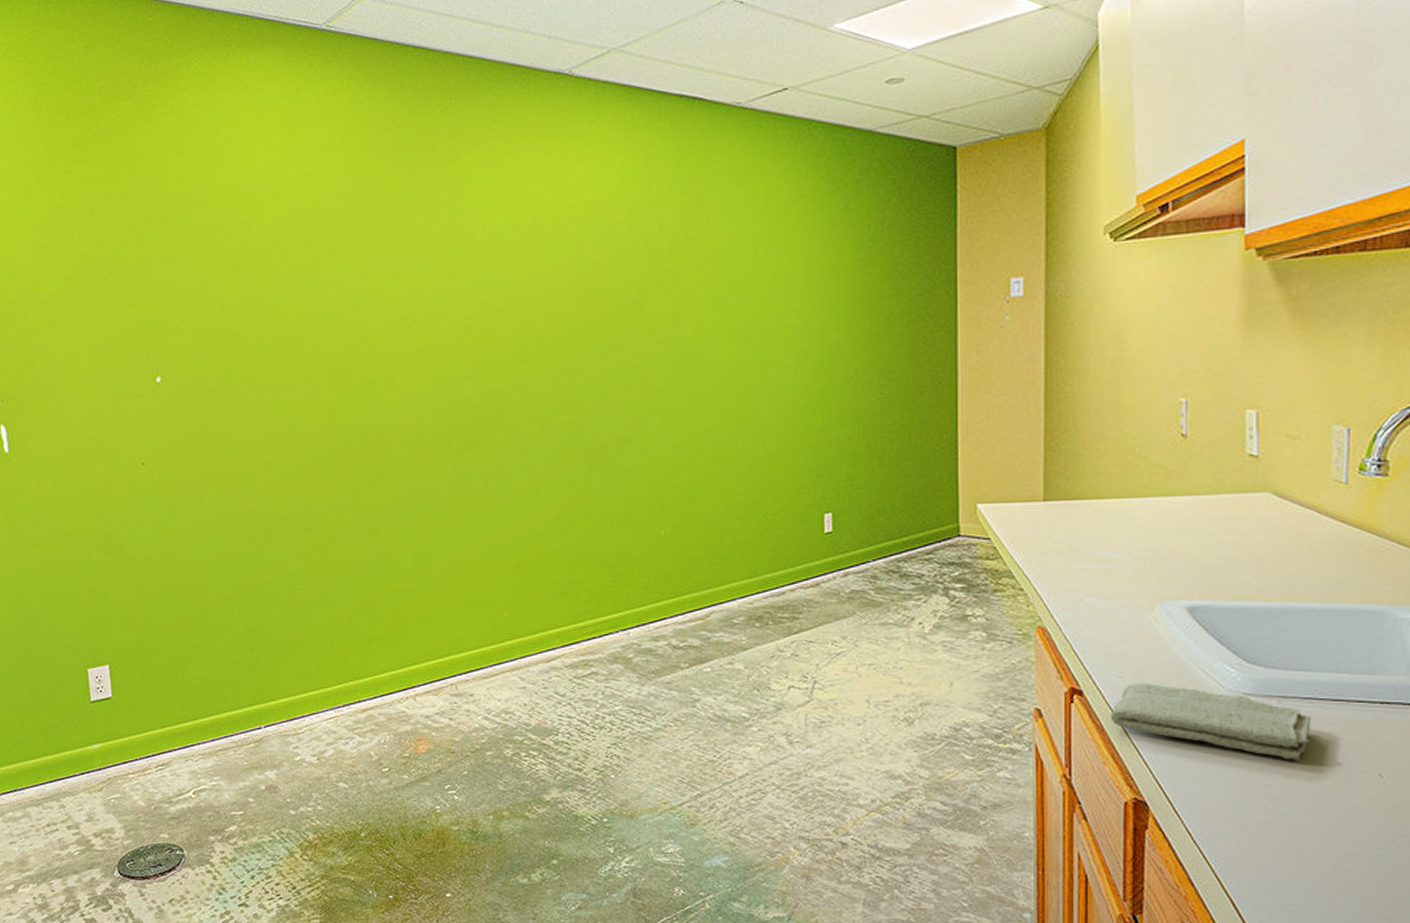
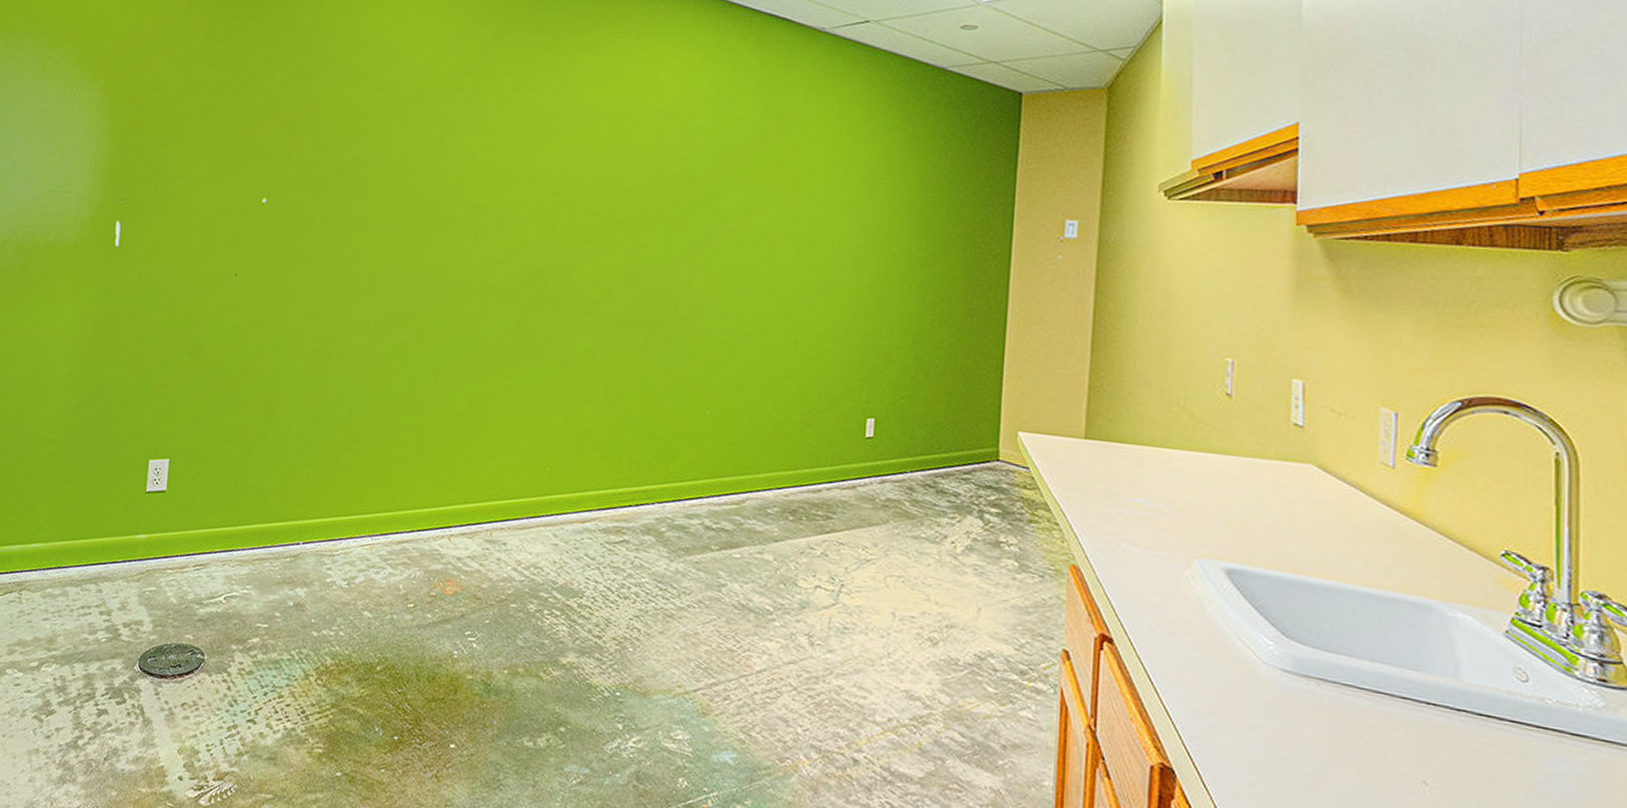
washcloth: present [1110,683,1311,761] -> none [1140,639,1351,752]

